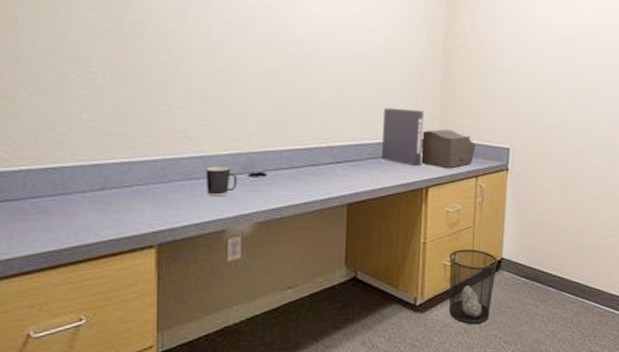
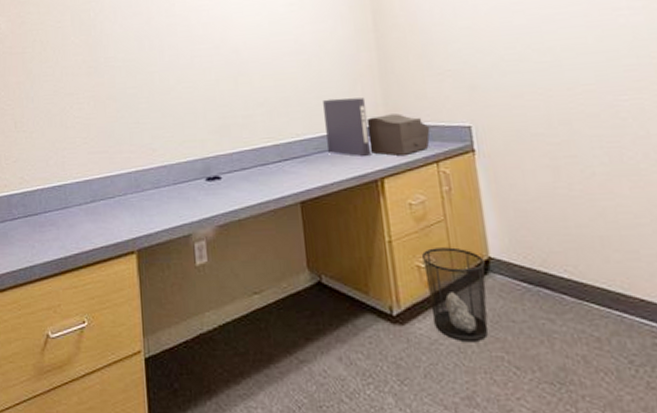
mug: present [205,166,238,197] -> none [169,173,198,203]

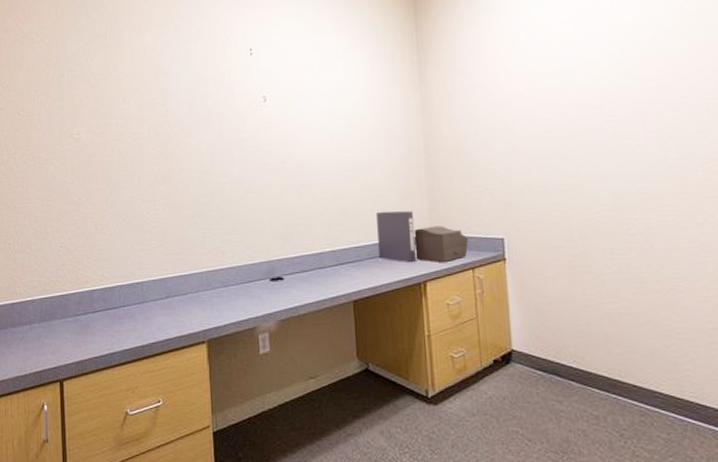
waste bin: present [421,247,489,343] -> none [455,341,508,420]

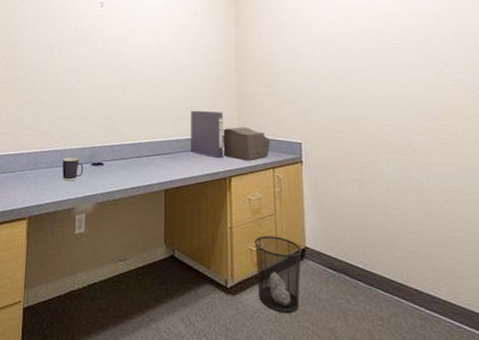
mug: none [237,274,262,300] -> present [62,157,84,181]
waste bin: none [455,341,508,420] -> present [254,235,302,314]

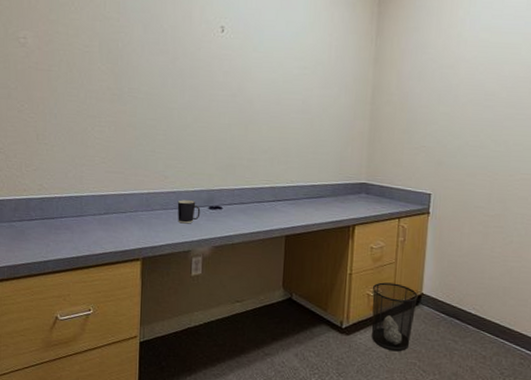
binder: present [191,110,224,158] -> none [315,155,353,206]
sewing box: present [223,127,271,161] -> none [348,175,399,210]

